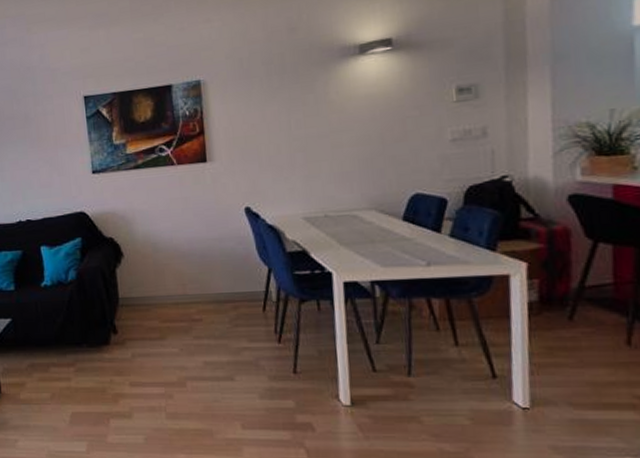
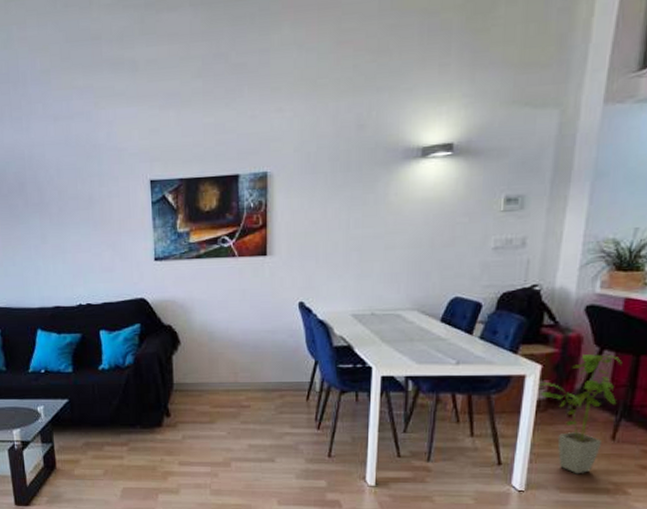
house plant: none [525,248,626,387] -> present [537,354,622,474]

